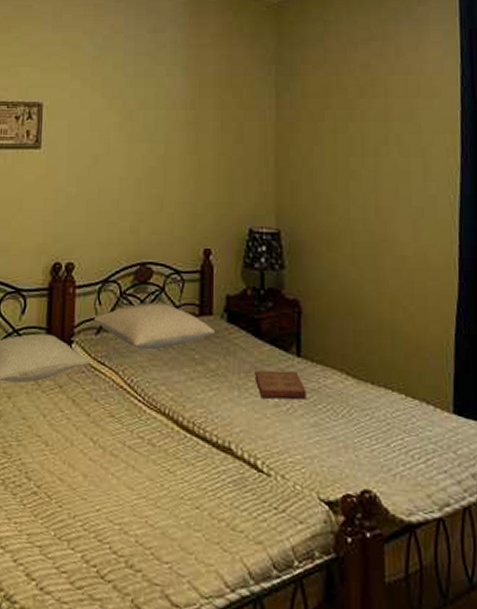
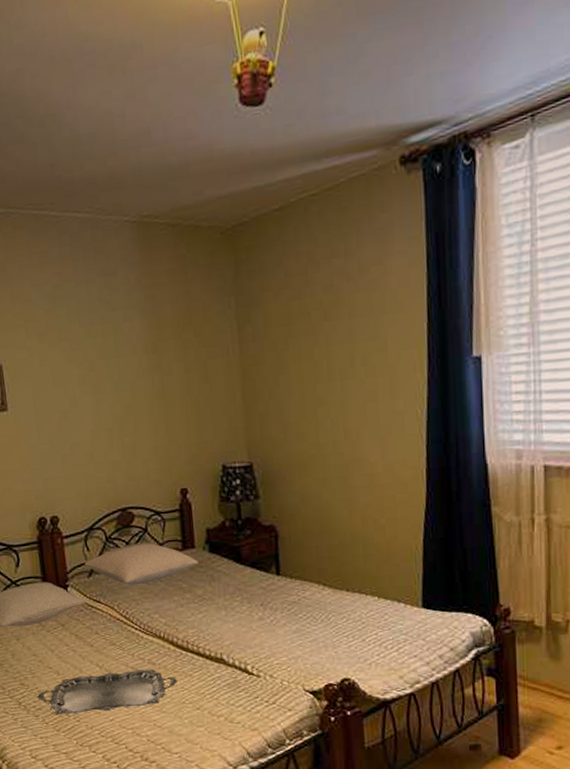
serving tray: none [19,449,177,499] -> present [37,670,177,714]
book: present [255,370,307,400] -> none [239,588,288,614]

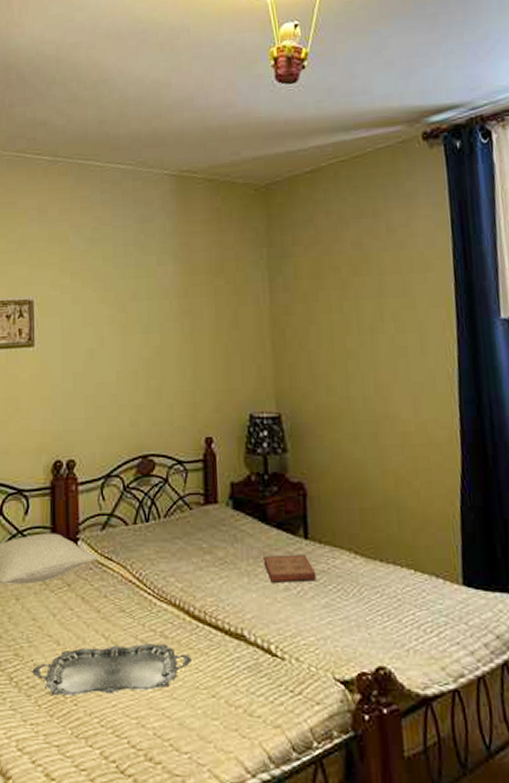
pillow: present [84,542,198,586] -> none [98,494,221,543]
book: none [239,588,288,614] -> present [263,554,317,583]

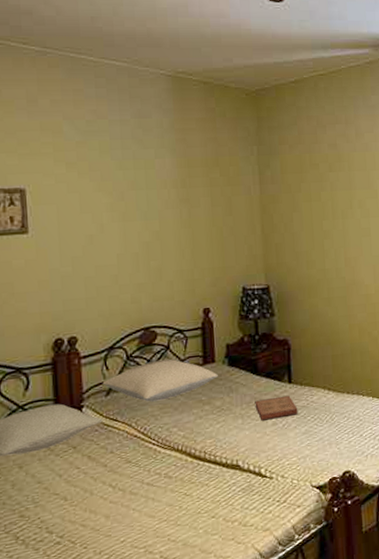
serving tray: present [32,644,191,695] -> none [39,483,193,544]
pillow: none [98,494,221,543] -> present [102,358,218,402]

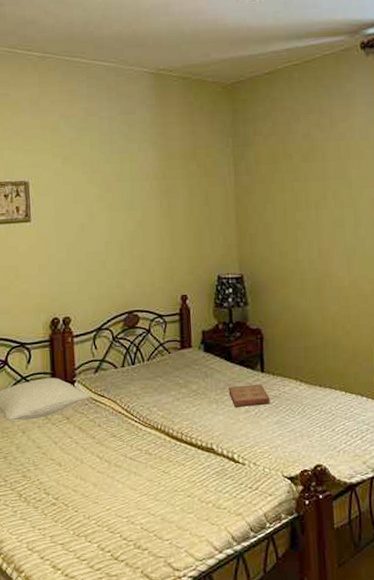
pillow: present [102,358,218,402] -> none [91,341,194,382]

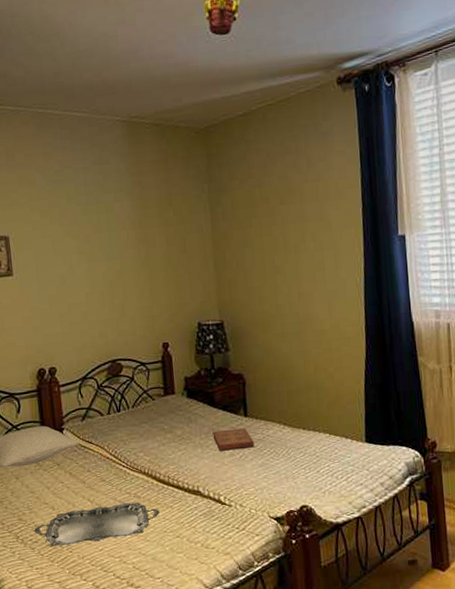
serving tray: none [38,460,171,505] -> present [34,502,160,546]

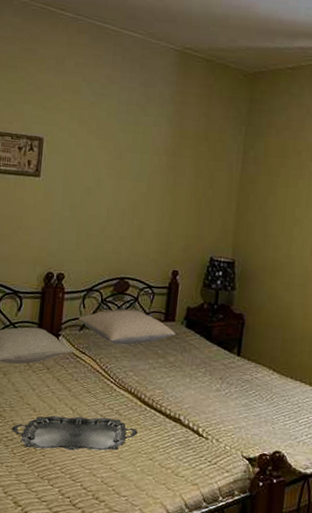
pillow: none [78,389,178,428] -> present [78,308,176,346]
book: present [212,428,255,451] -> none [203,364,242,387]

